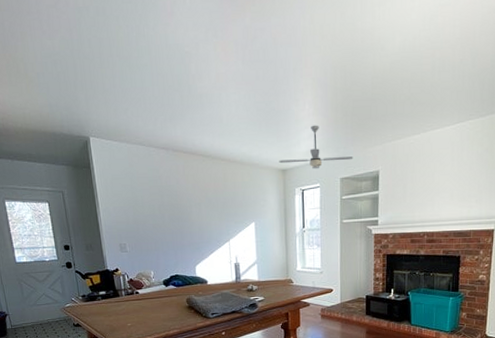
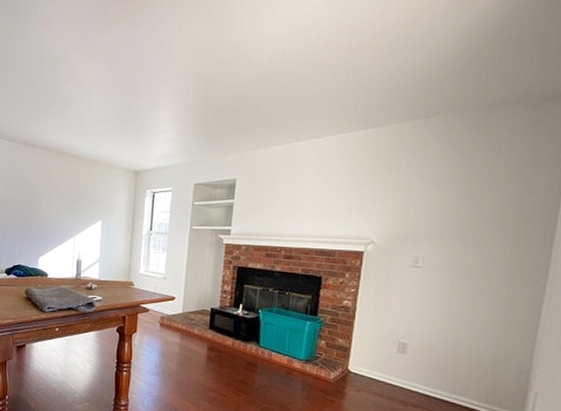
ceiling fan: present [279,125,353,170] -> none [133,130,210,173]

